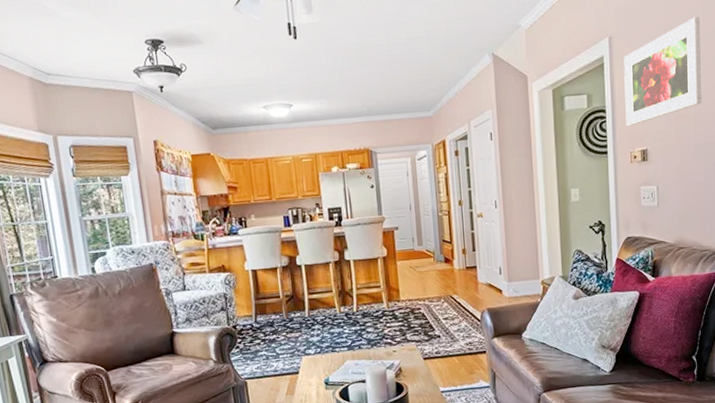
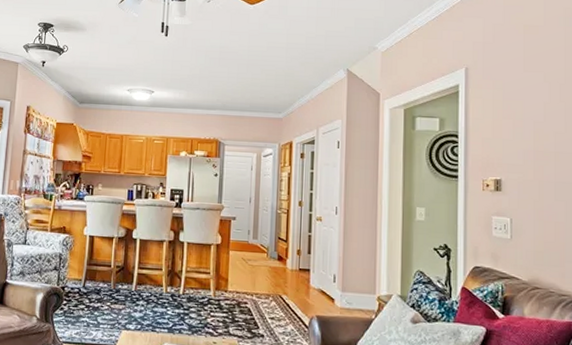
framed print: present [624,16,702,127] -> none [479,59,563,155]

